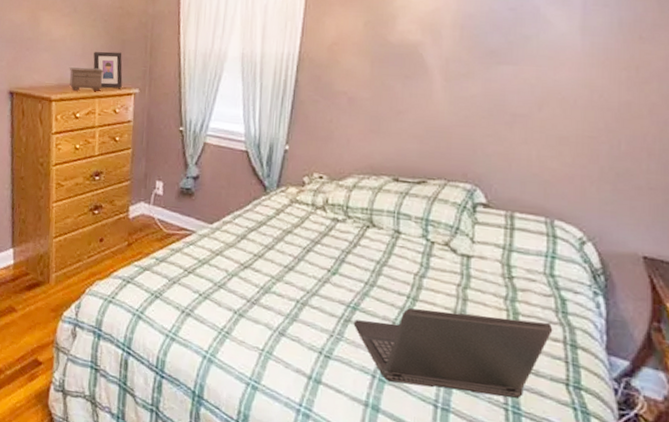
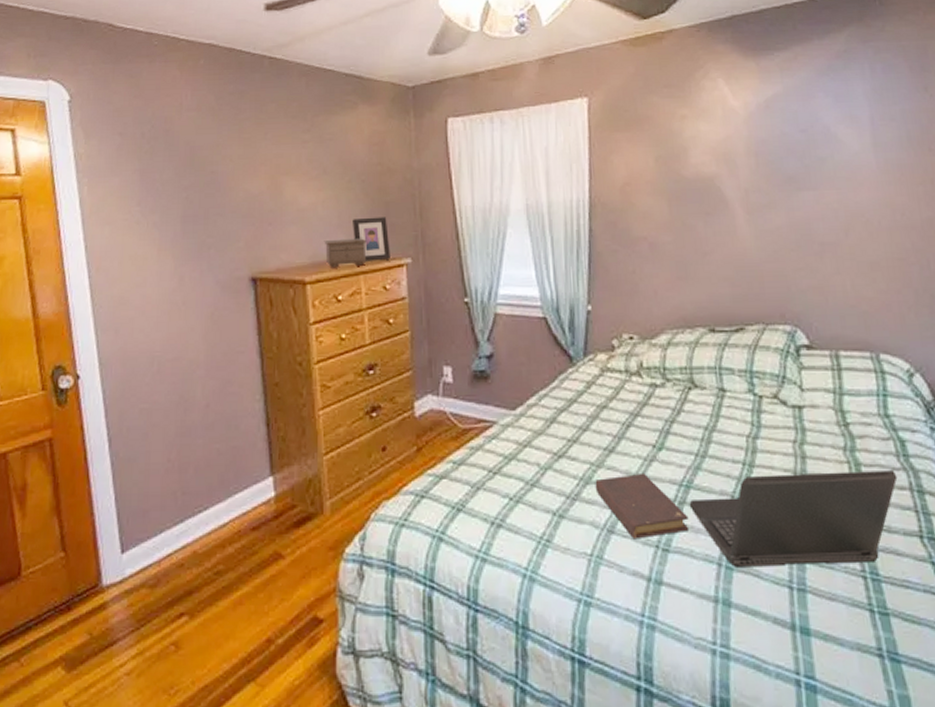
book: none [273,290,352,345] -> present [595,472,690,540]

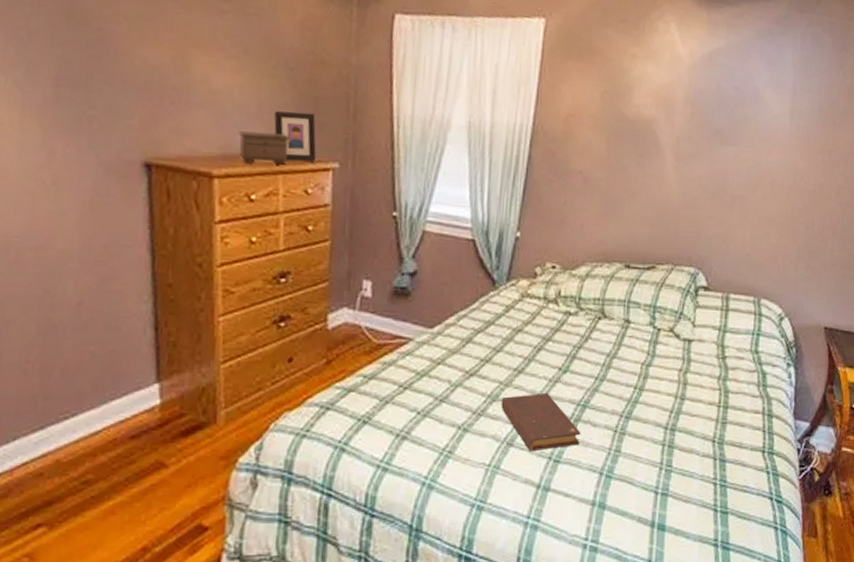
laptop computer: present [689,469,898,567] -> none [583,396,755,476]

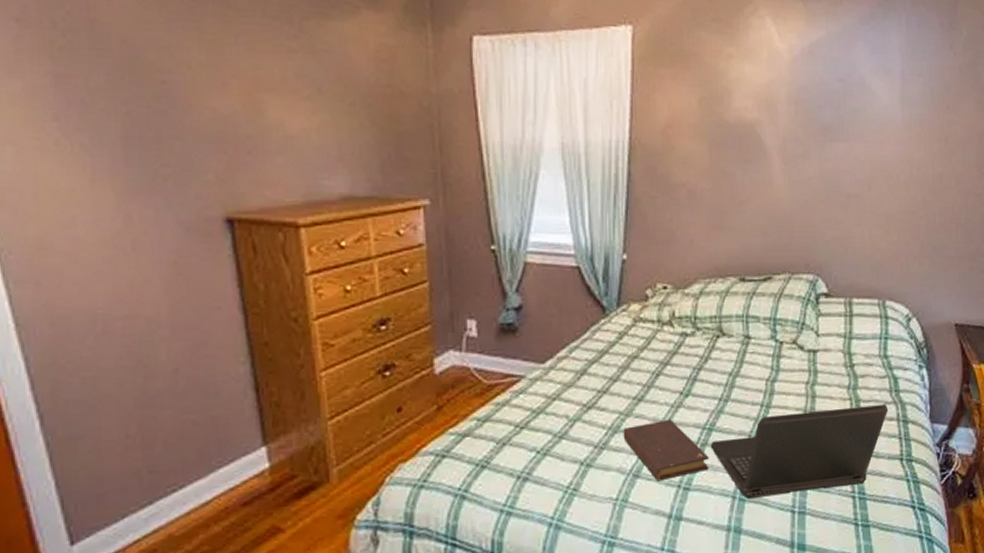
jewelry box: present [238,131,290,165] -> none [320,174,376,209]
picture frame: present [274,111,316,162] -> none [357,149,405,202]
laptop computer: none [583,396,755,476] -> present [710,403,888,499]

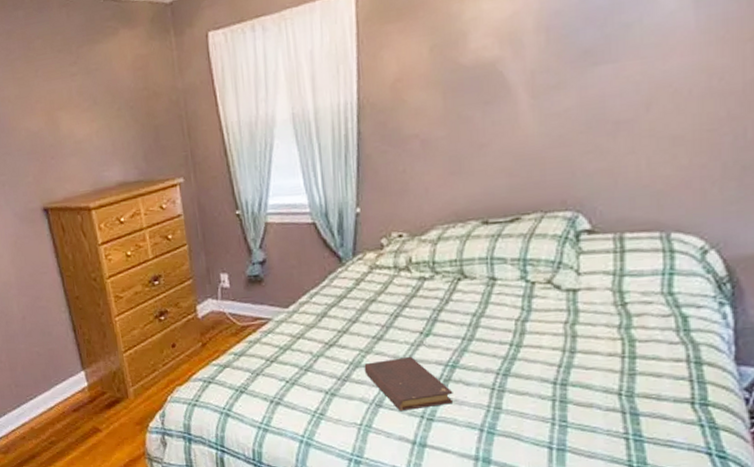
laptop computer: present [710,403,888,499] -> none [454,343,674,432]

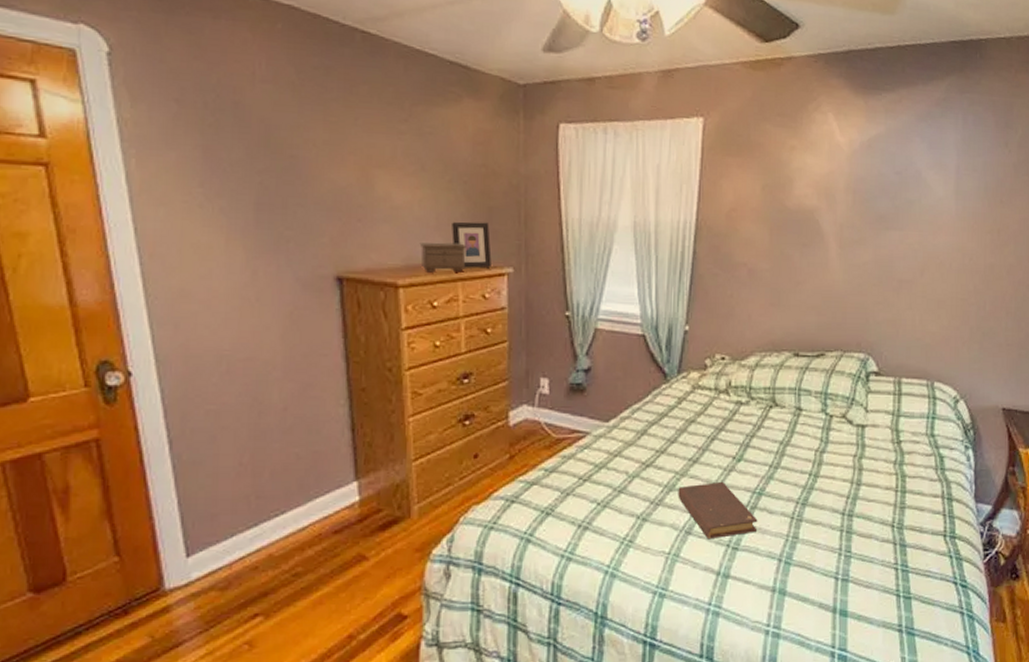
jewelry box: none [102,163,143,194] -> present [419,242,466,273]
picture frame: none [126,140,164,185] -> present [452,221,492,269]

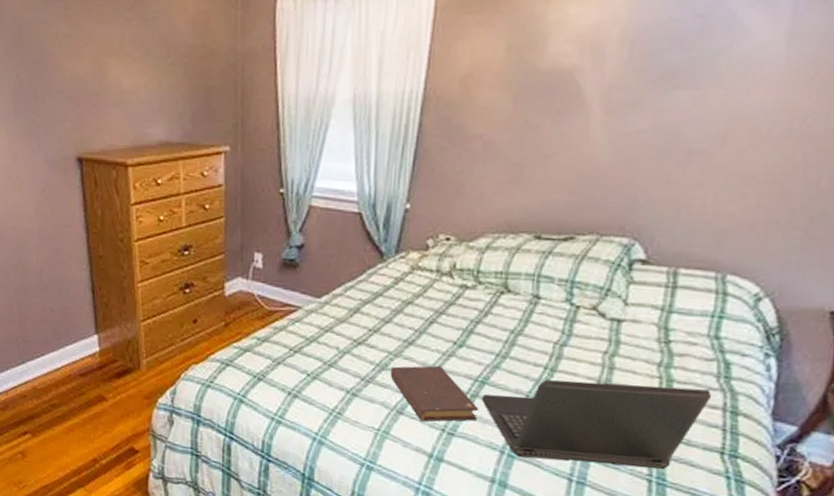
jewelry box: present [419,242,466,273] -> none [145,123,187,152]
picture frame: present [452,221,492,269] -> none [173,102,210,148]
laptop computer: none [759,480,934,562] -> present [481,380,712,469]

